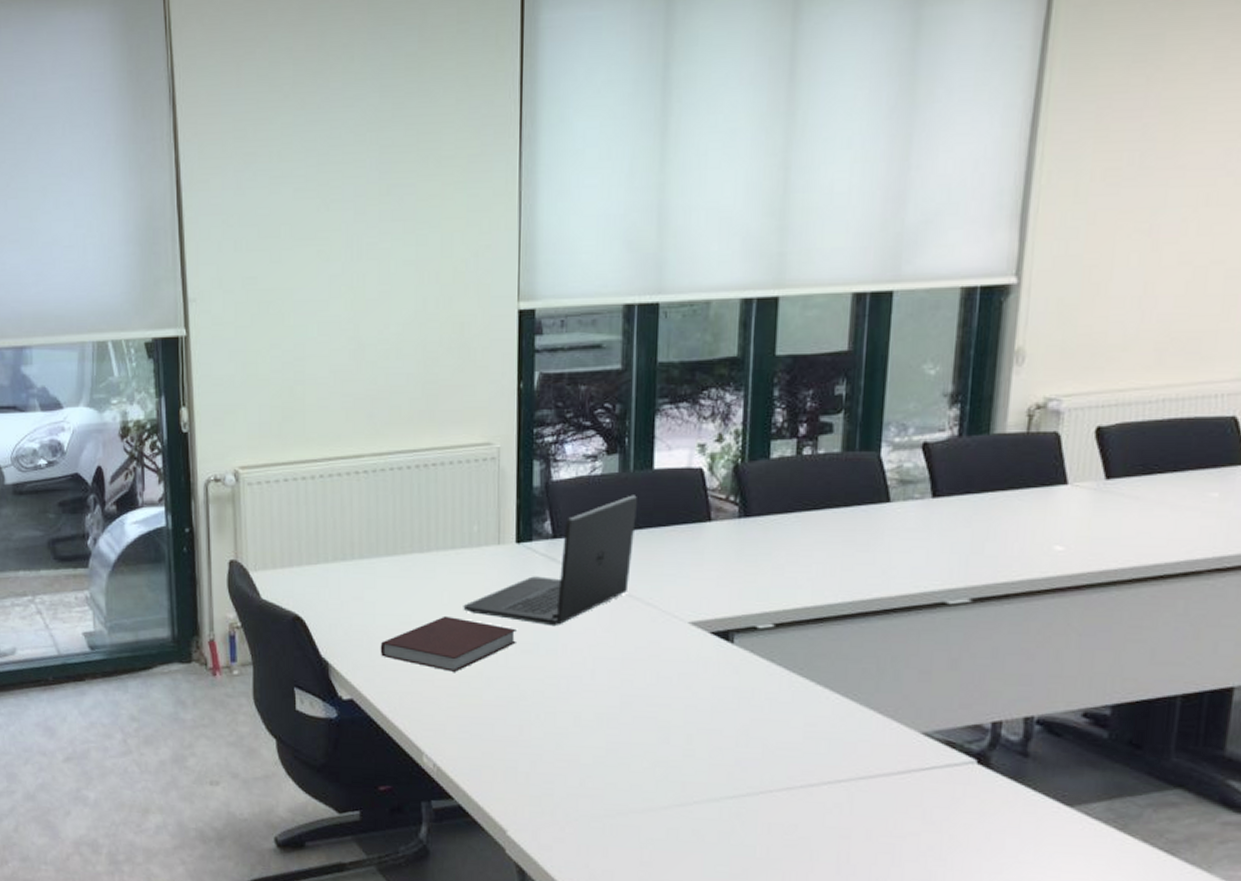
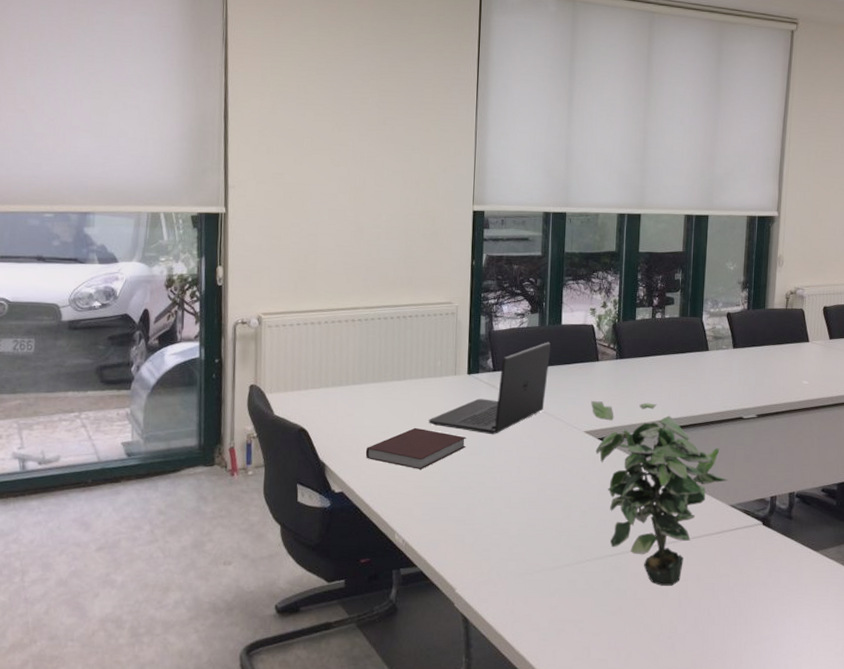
potted plant: none [699,579,920,844] -> present [591,401,728,586]

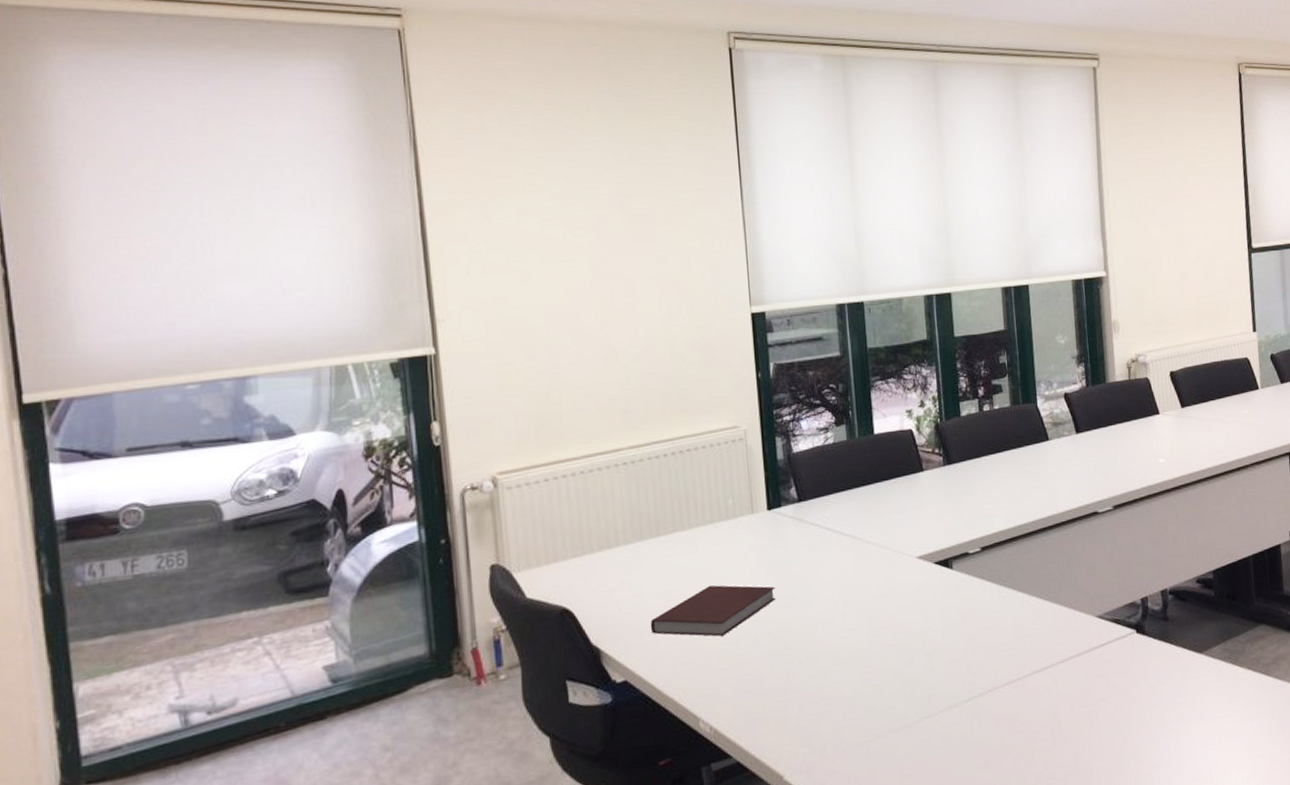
laptop: present [428,342,552,435] -> none [725,457,866,579]
potted plant: present [591,401,728,586] -> none [920,511,1091,726]

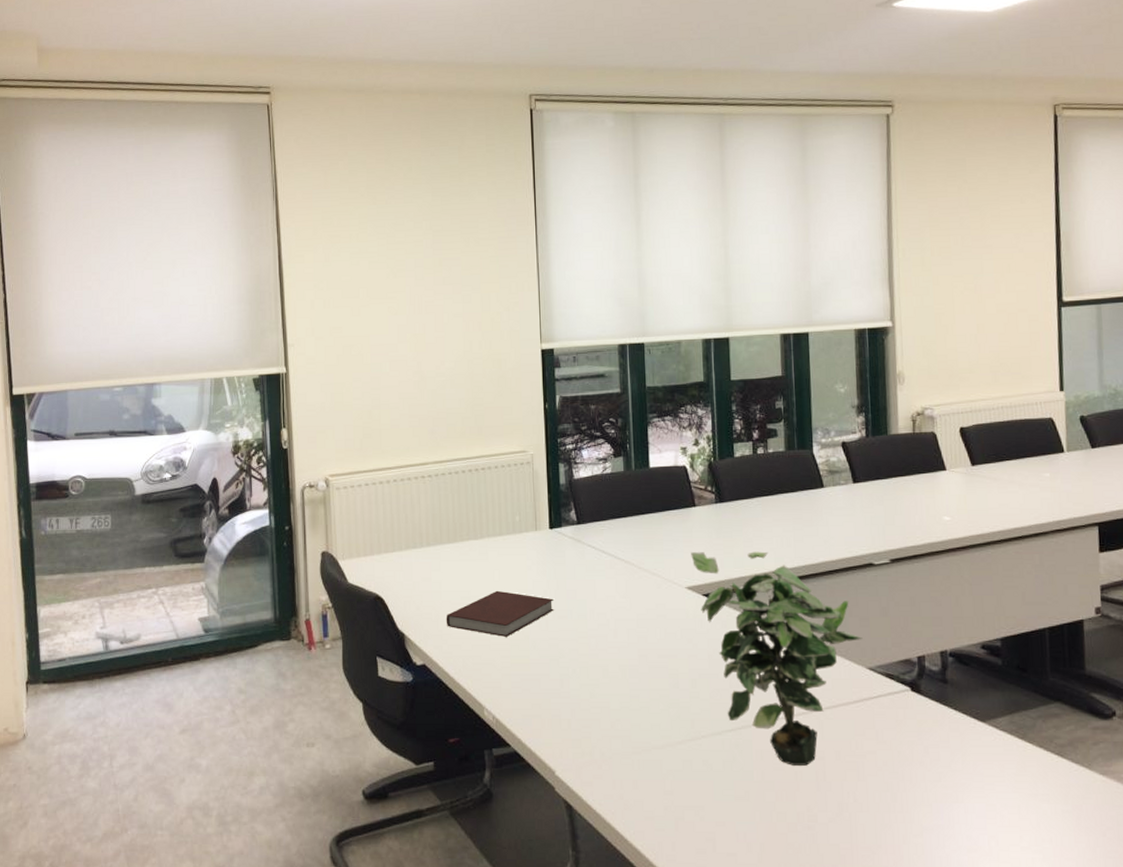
potted plant: none [920,511,1091,726] -> present [691,551,863,766]

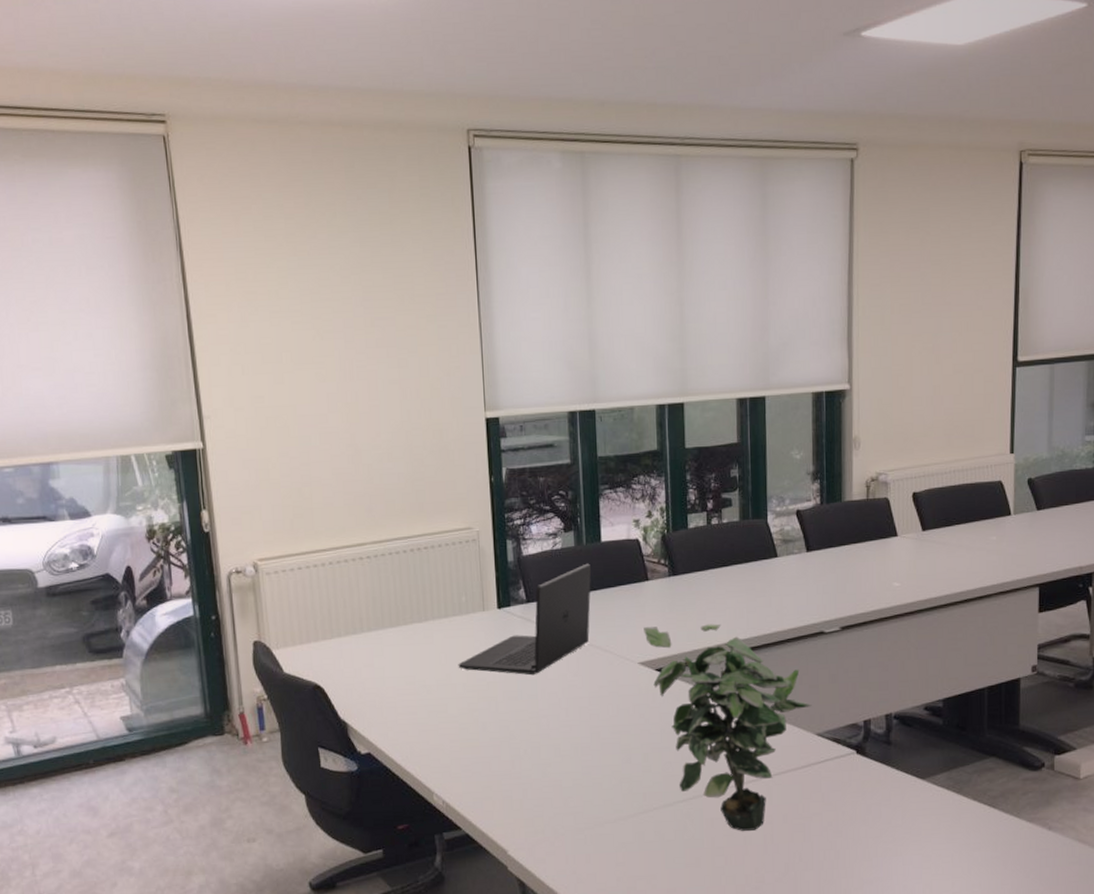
notebook: present [446,590,554,637] -> none [390,674,504,721]
laptop: none [511,488,640,596] -> present [458,563,592,676]

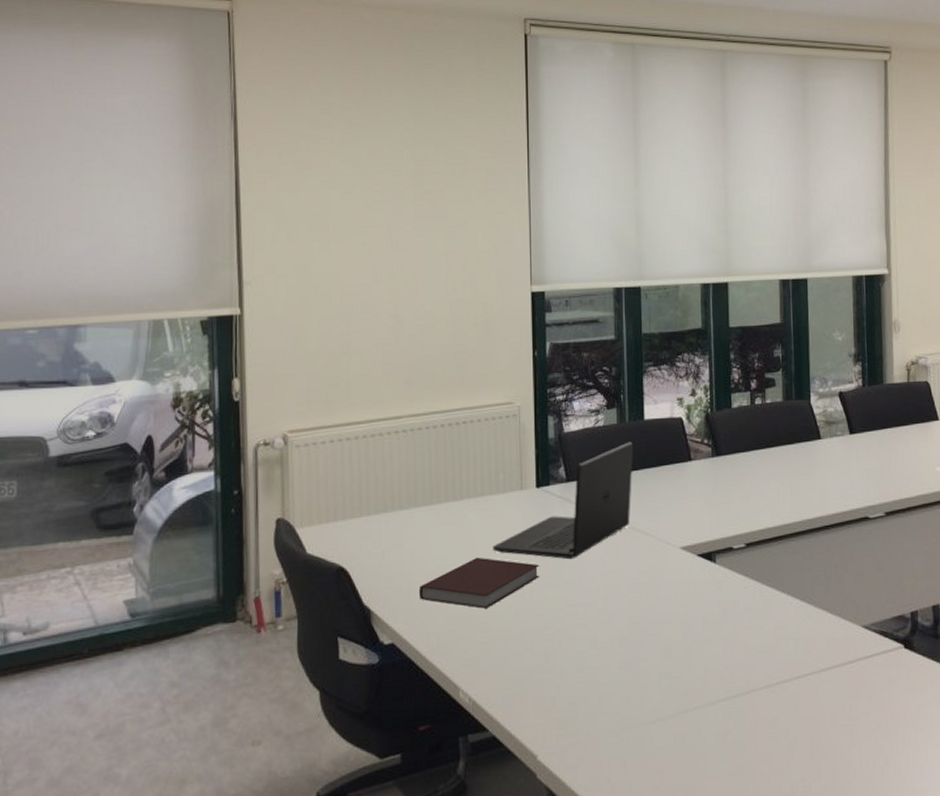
notebook: none [390,674,504,721] -> present [418,557,539,609]
potted plant: present [644,624,812,831] -> none [686,507,858,734]

